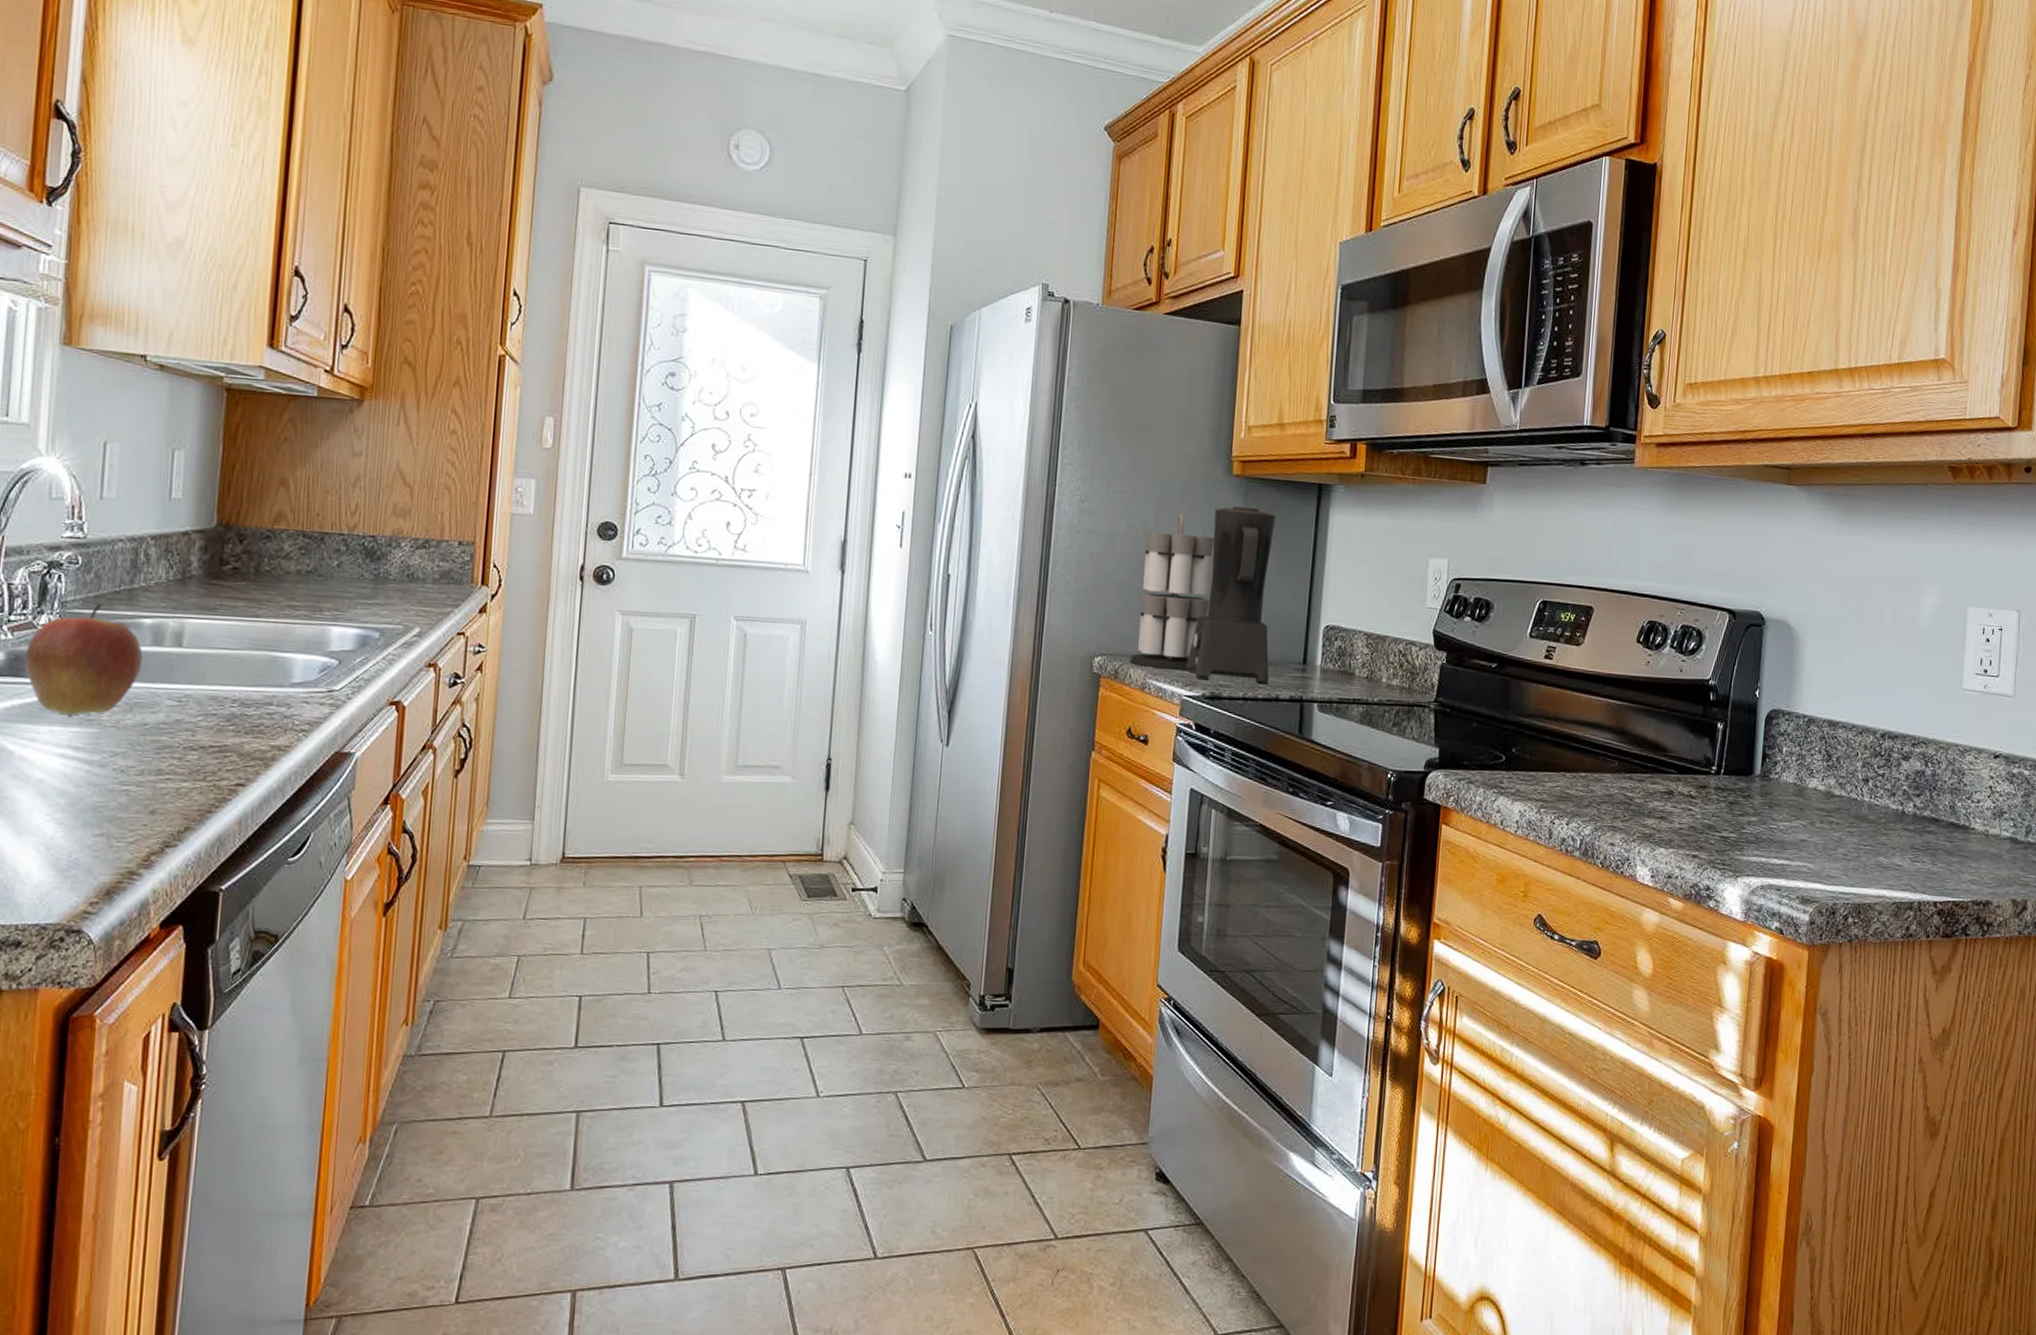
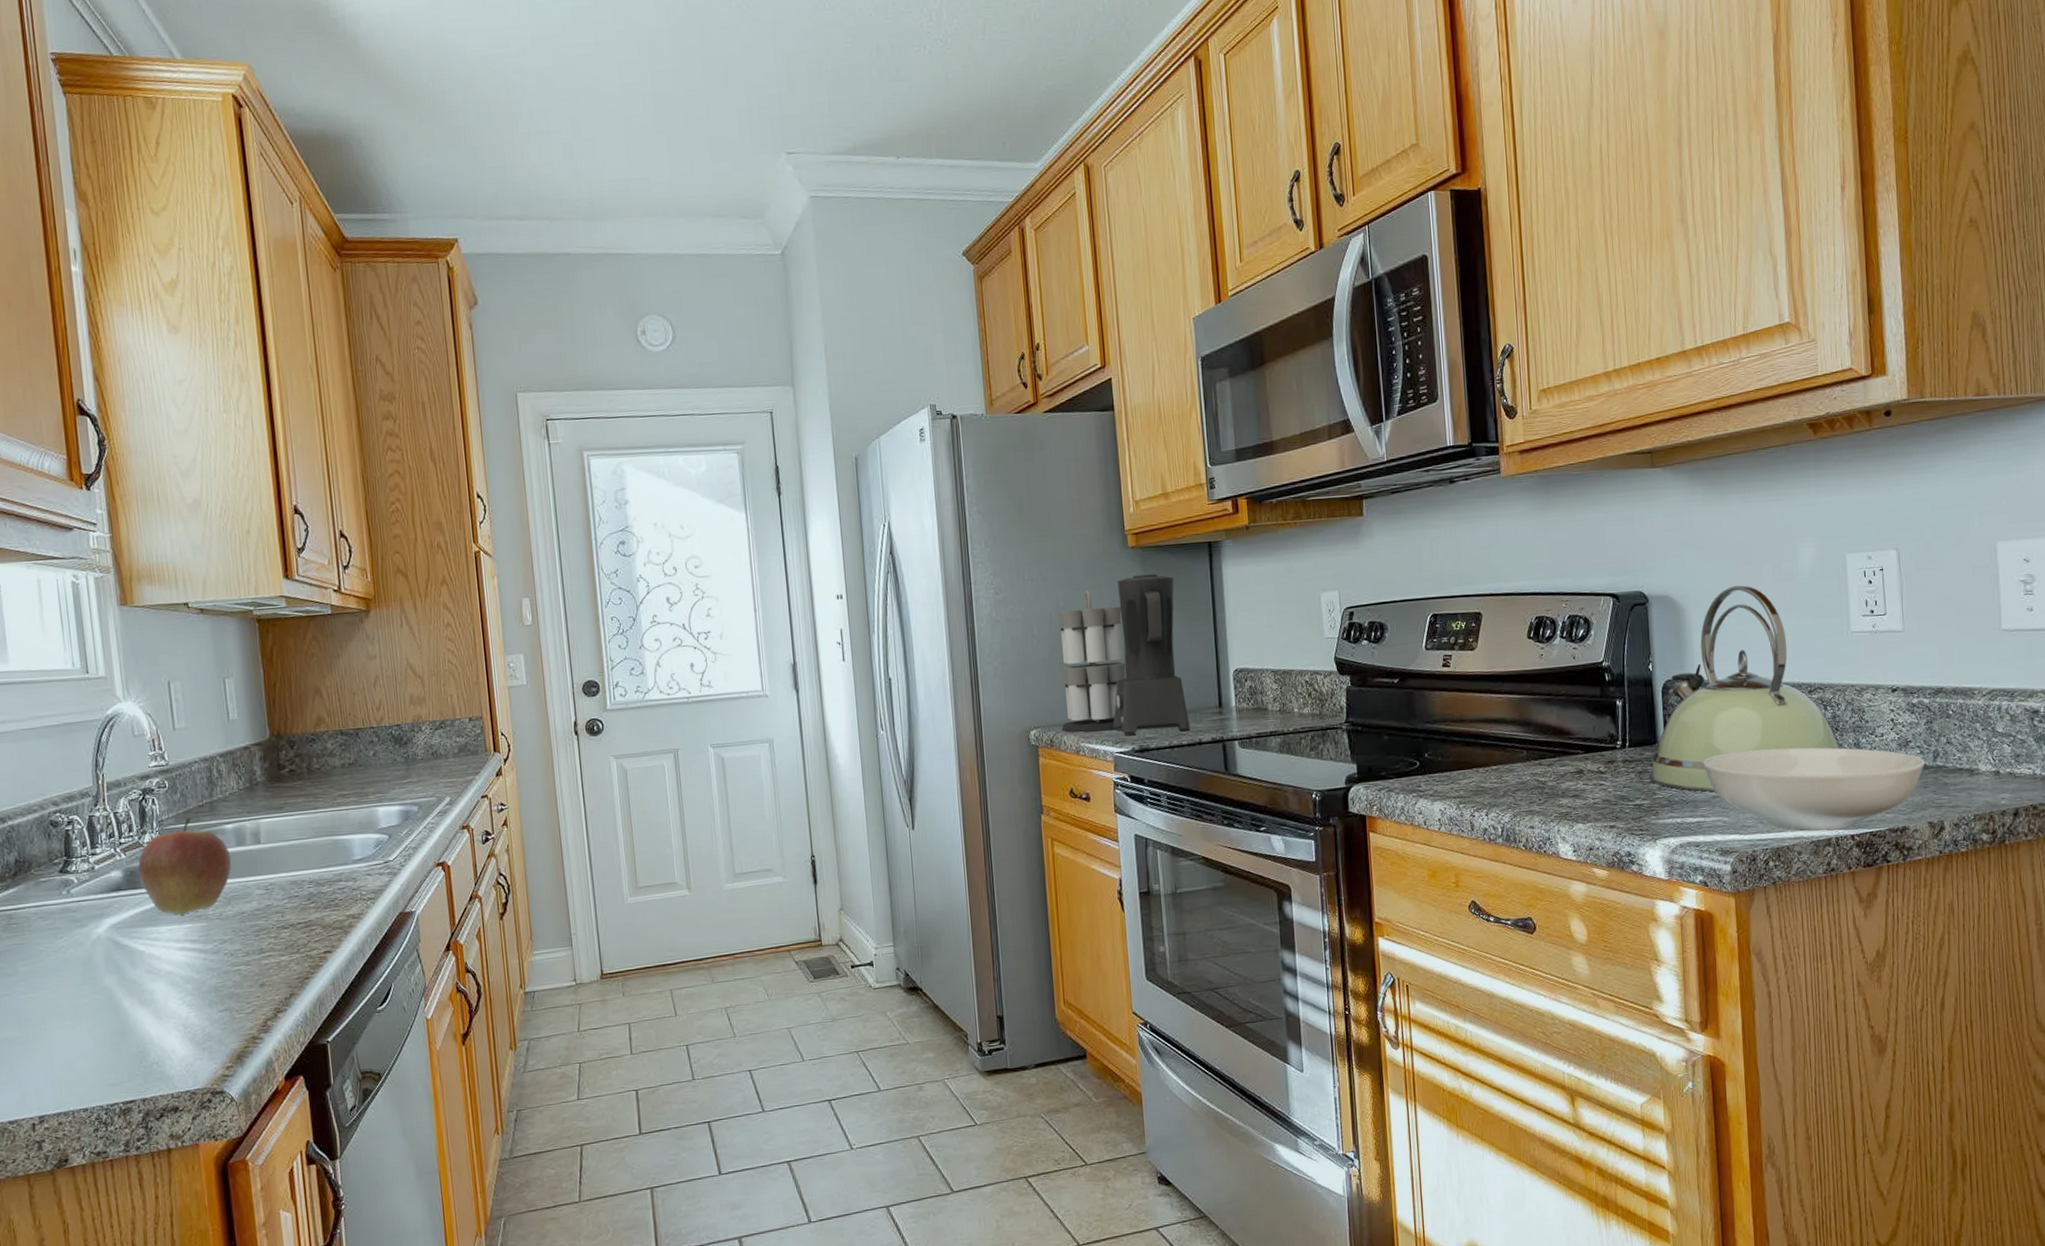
kettle: none [1740,622,1934,835] -> present [1650,585,1838,792]
bowl: none [1795,795,2017,894] -> present [1702,747,1926,831]

